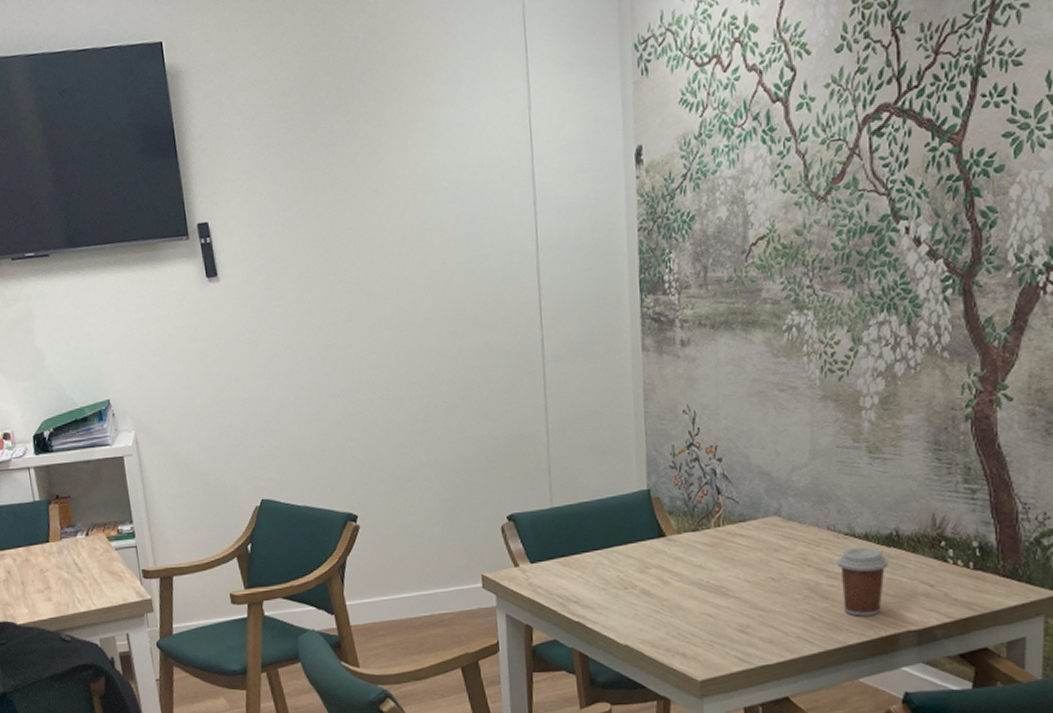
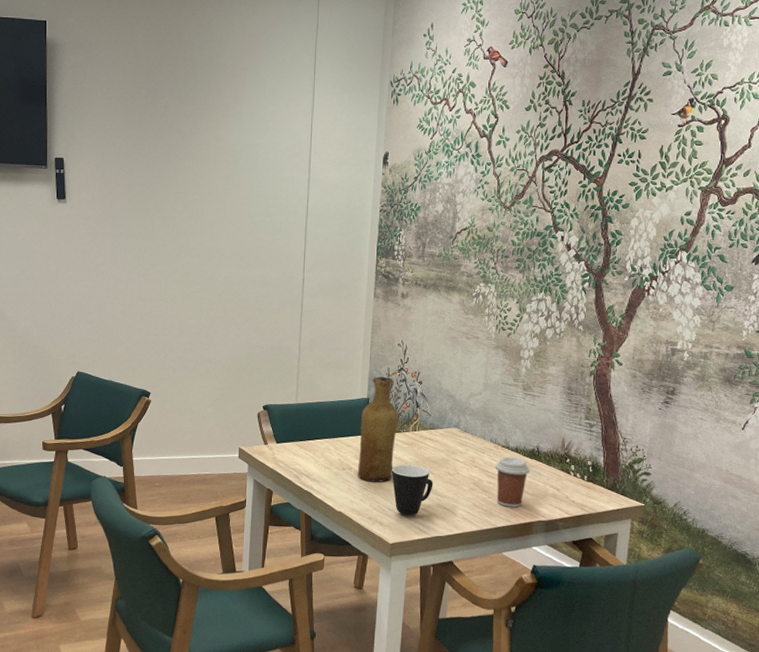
vase: none [641,457,694,602] -> present [357,376,398,483]
mug: none [690,572,752,642] -> present [391,464,434,516]

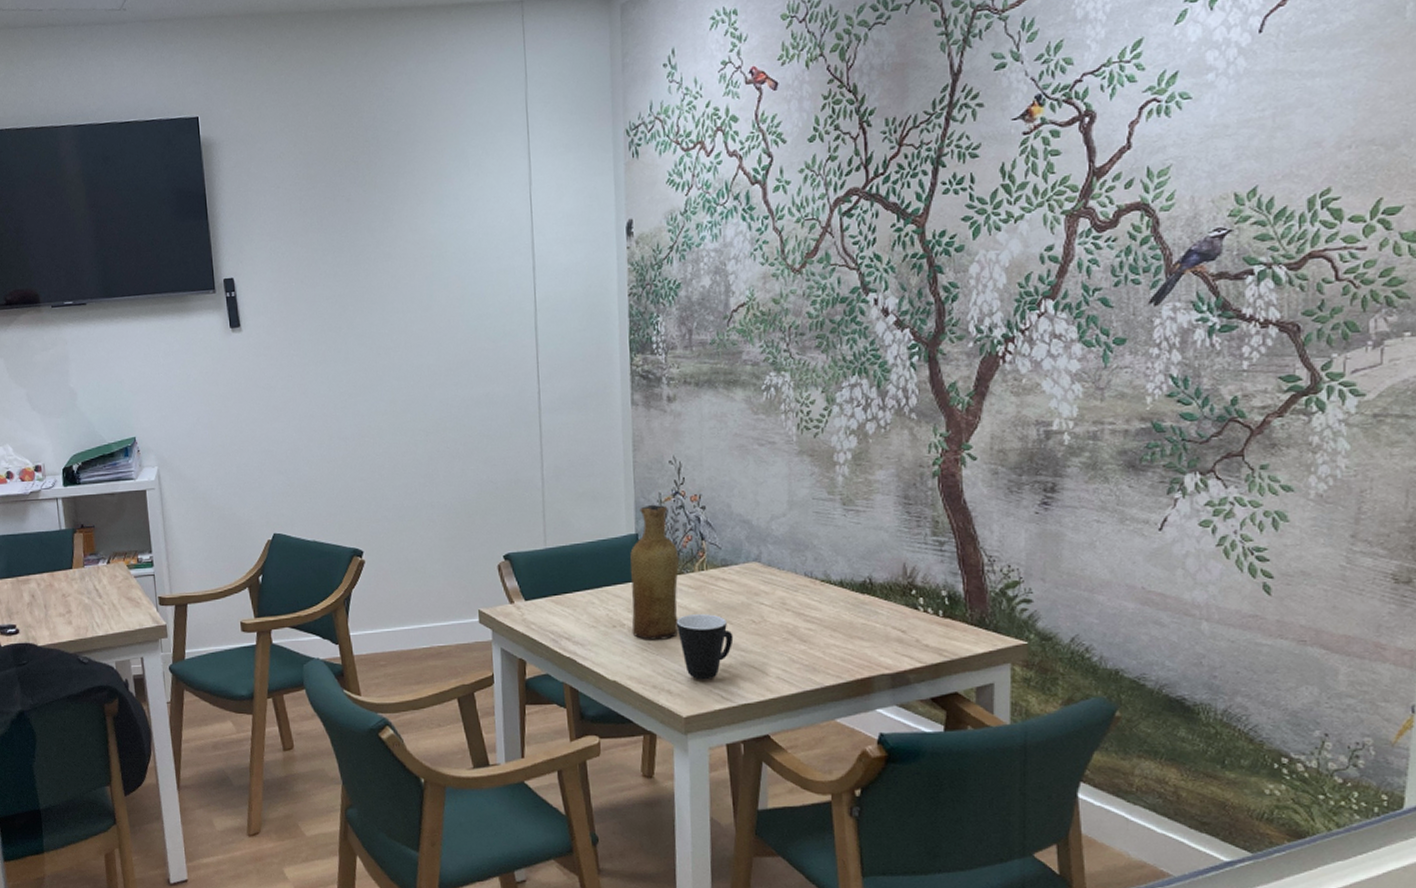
coffee cup: present [495,456,530,507] -> none [814,593,863,659]

